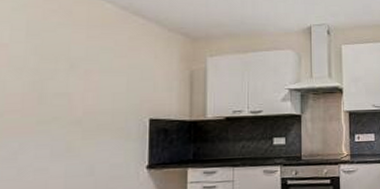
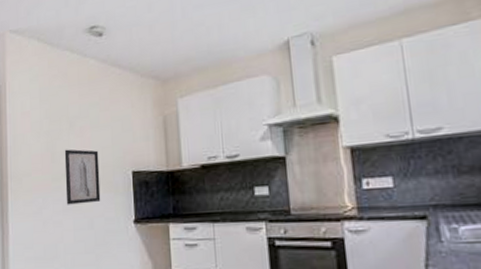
wall art: none [56,91,108,151] -> present [64,149,101,205]

